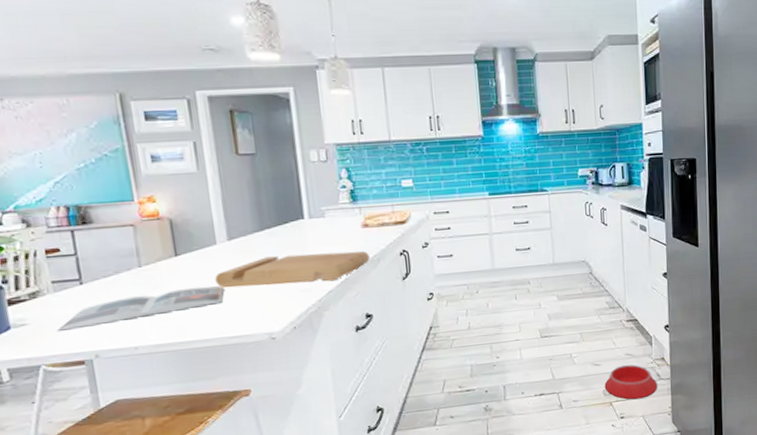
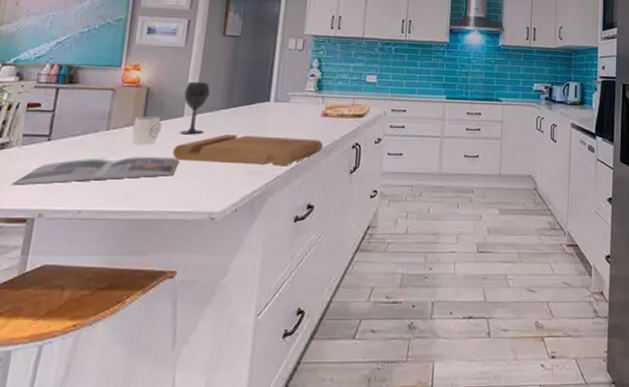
mug: none [165,248,197,278] -> present [131,116,162,145]
wine glass: none [210,206,242,262] -> present [180,81,210,135]
pet bowl: present [604,364,658,400] -> none [537,296,594,337]

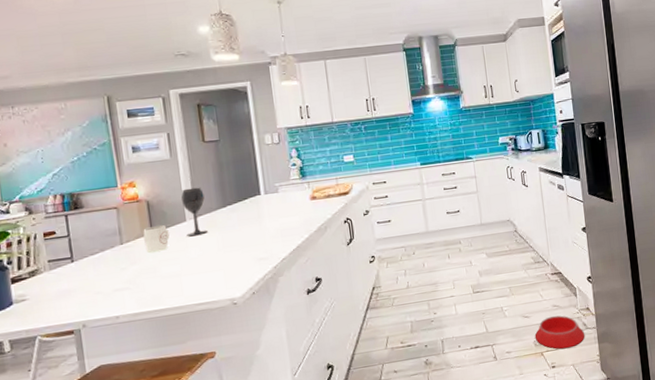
magazine: present [12,156,179,185] -> none [51,258,193,305]
cutting board: present [172,134,323,167] -> none [185,221,318,259]
pet bowl: none [537,296,594,337] -> present [534,315,585,349]

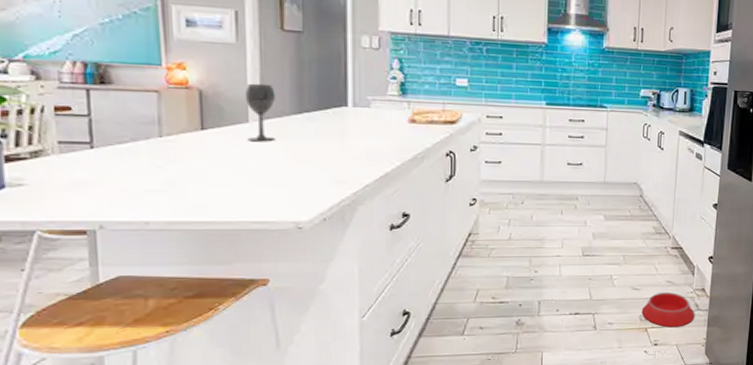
mug: present [143,225,170,253] -> none [190,122,225,153]

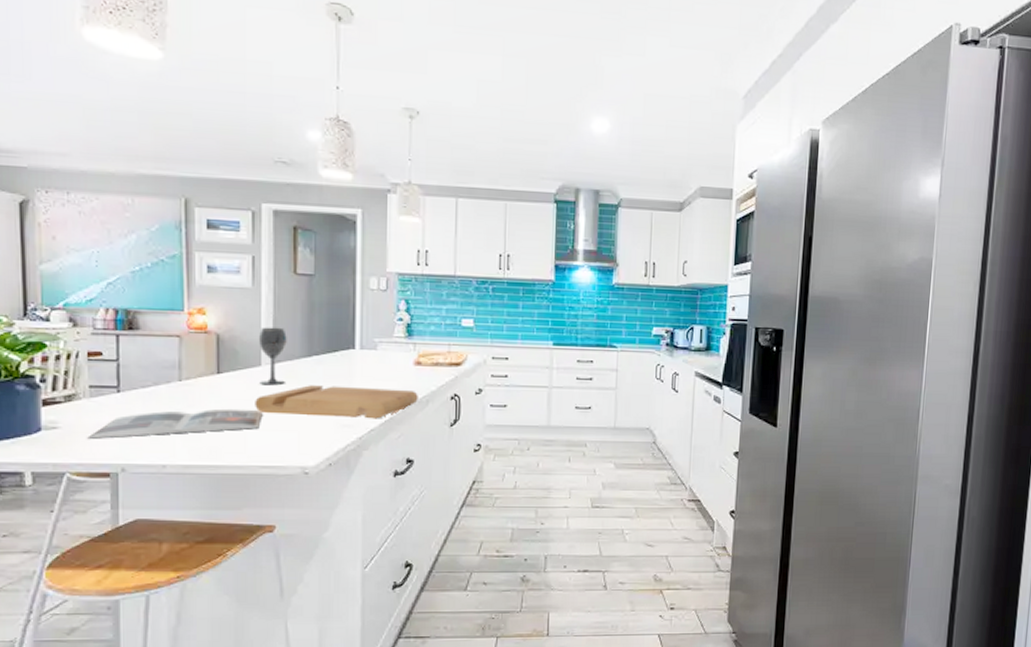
magazine: none [59,165,252,196] -> present [87,408,263,439]
cutting board: none [243,142,413,175] -> present [255,385,418,419]
pet bowl: present [641,292,695,328] -> none [656,550,716,590]

